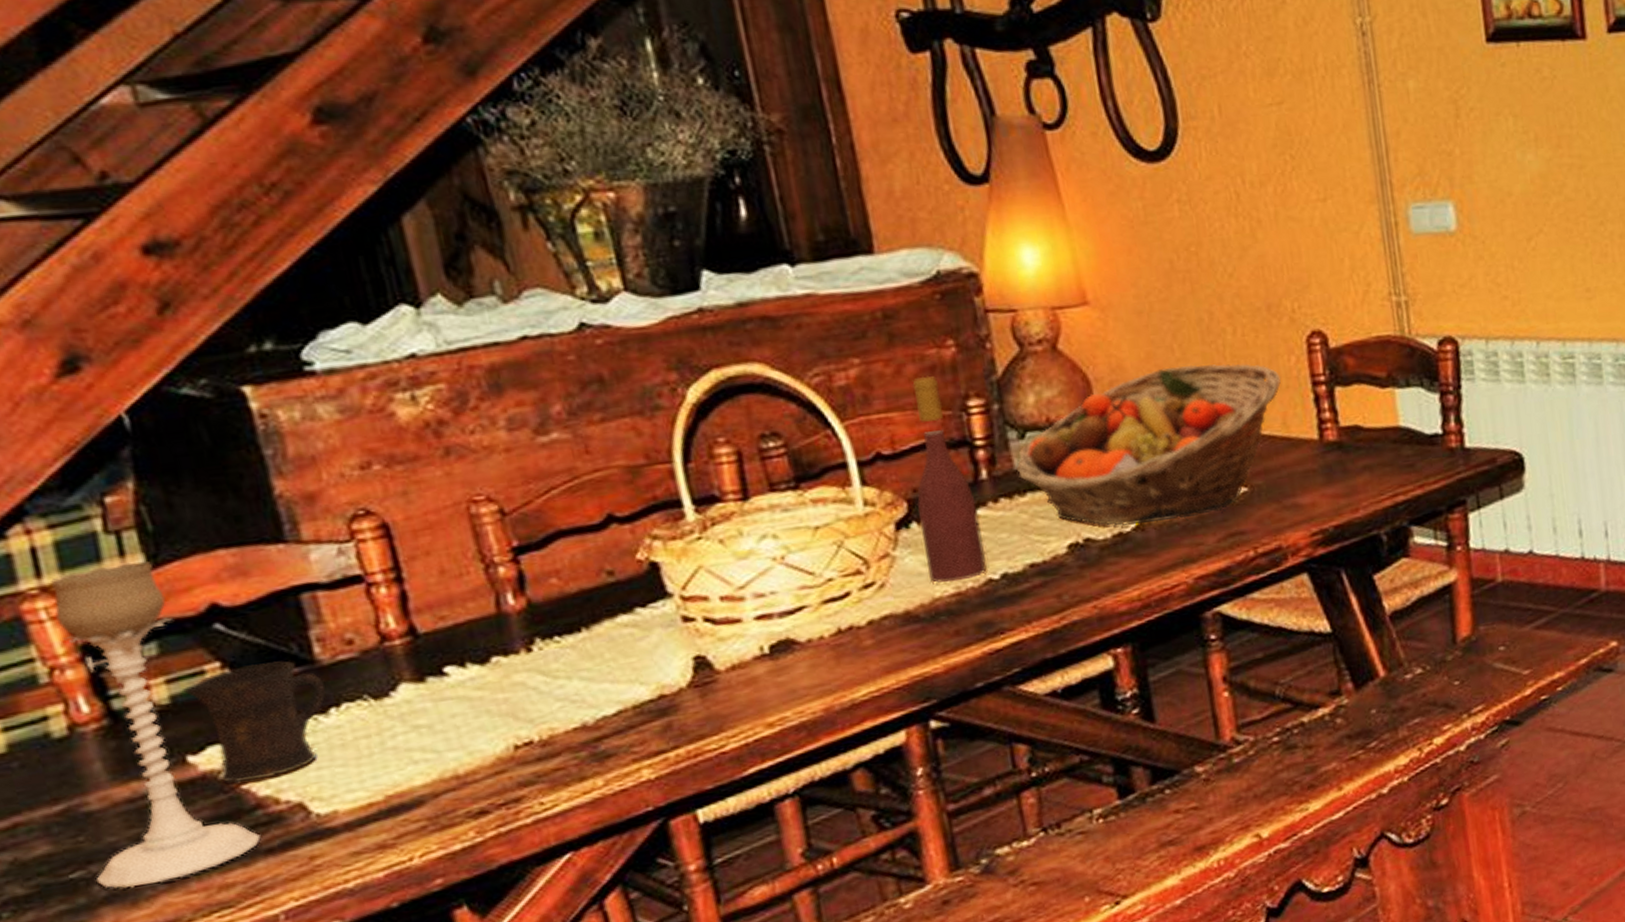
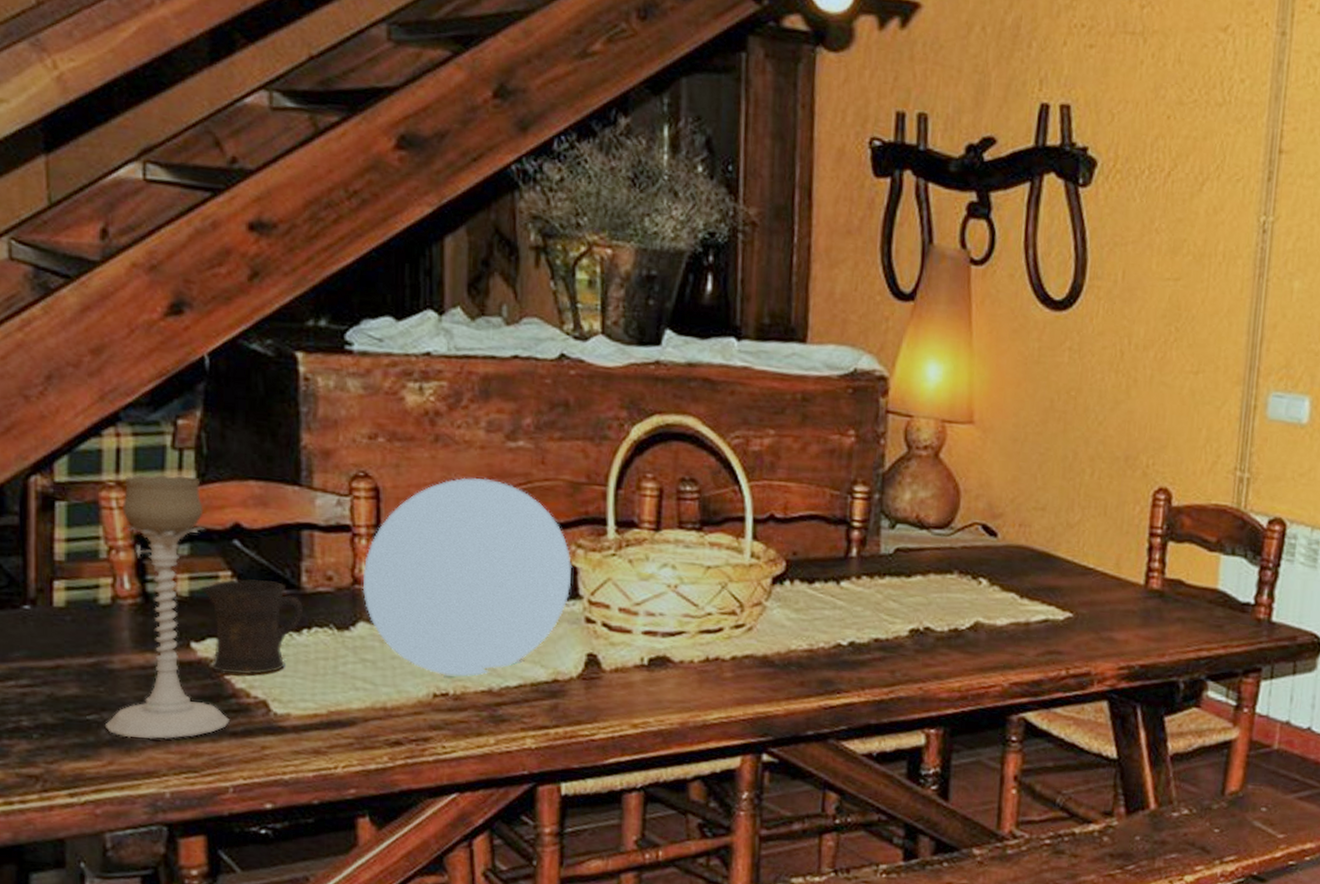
plate: none [390,484,655,723] -> present [362,477,573,677]
wine bottle: present [911,375,987,583] -> none [790,457,842,640]
fruit basket: present [1015,363,1281,527] -> none [881,493,1124,629]

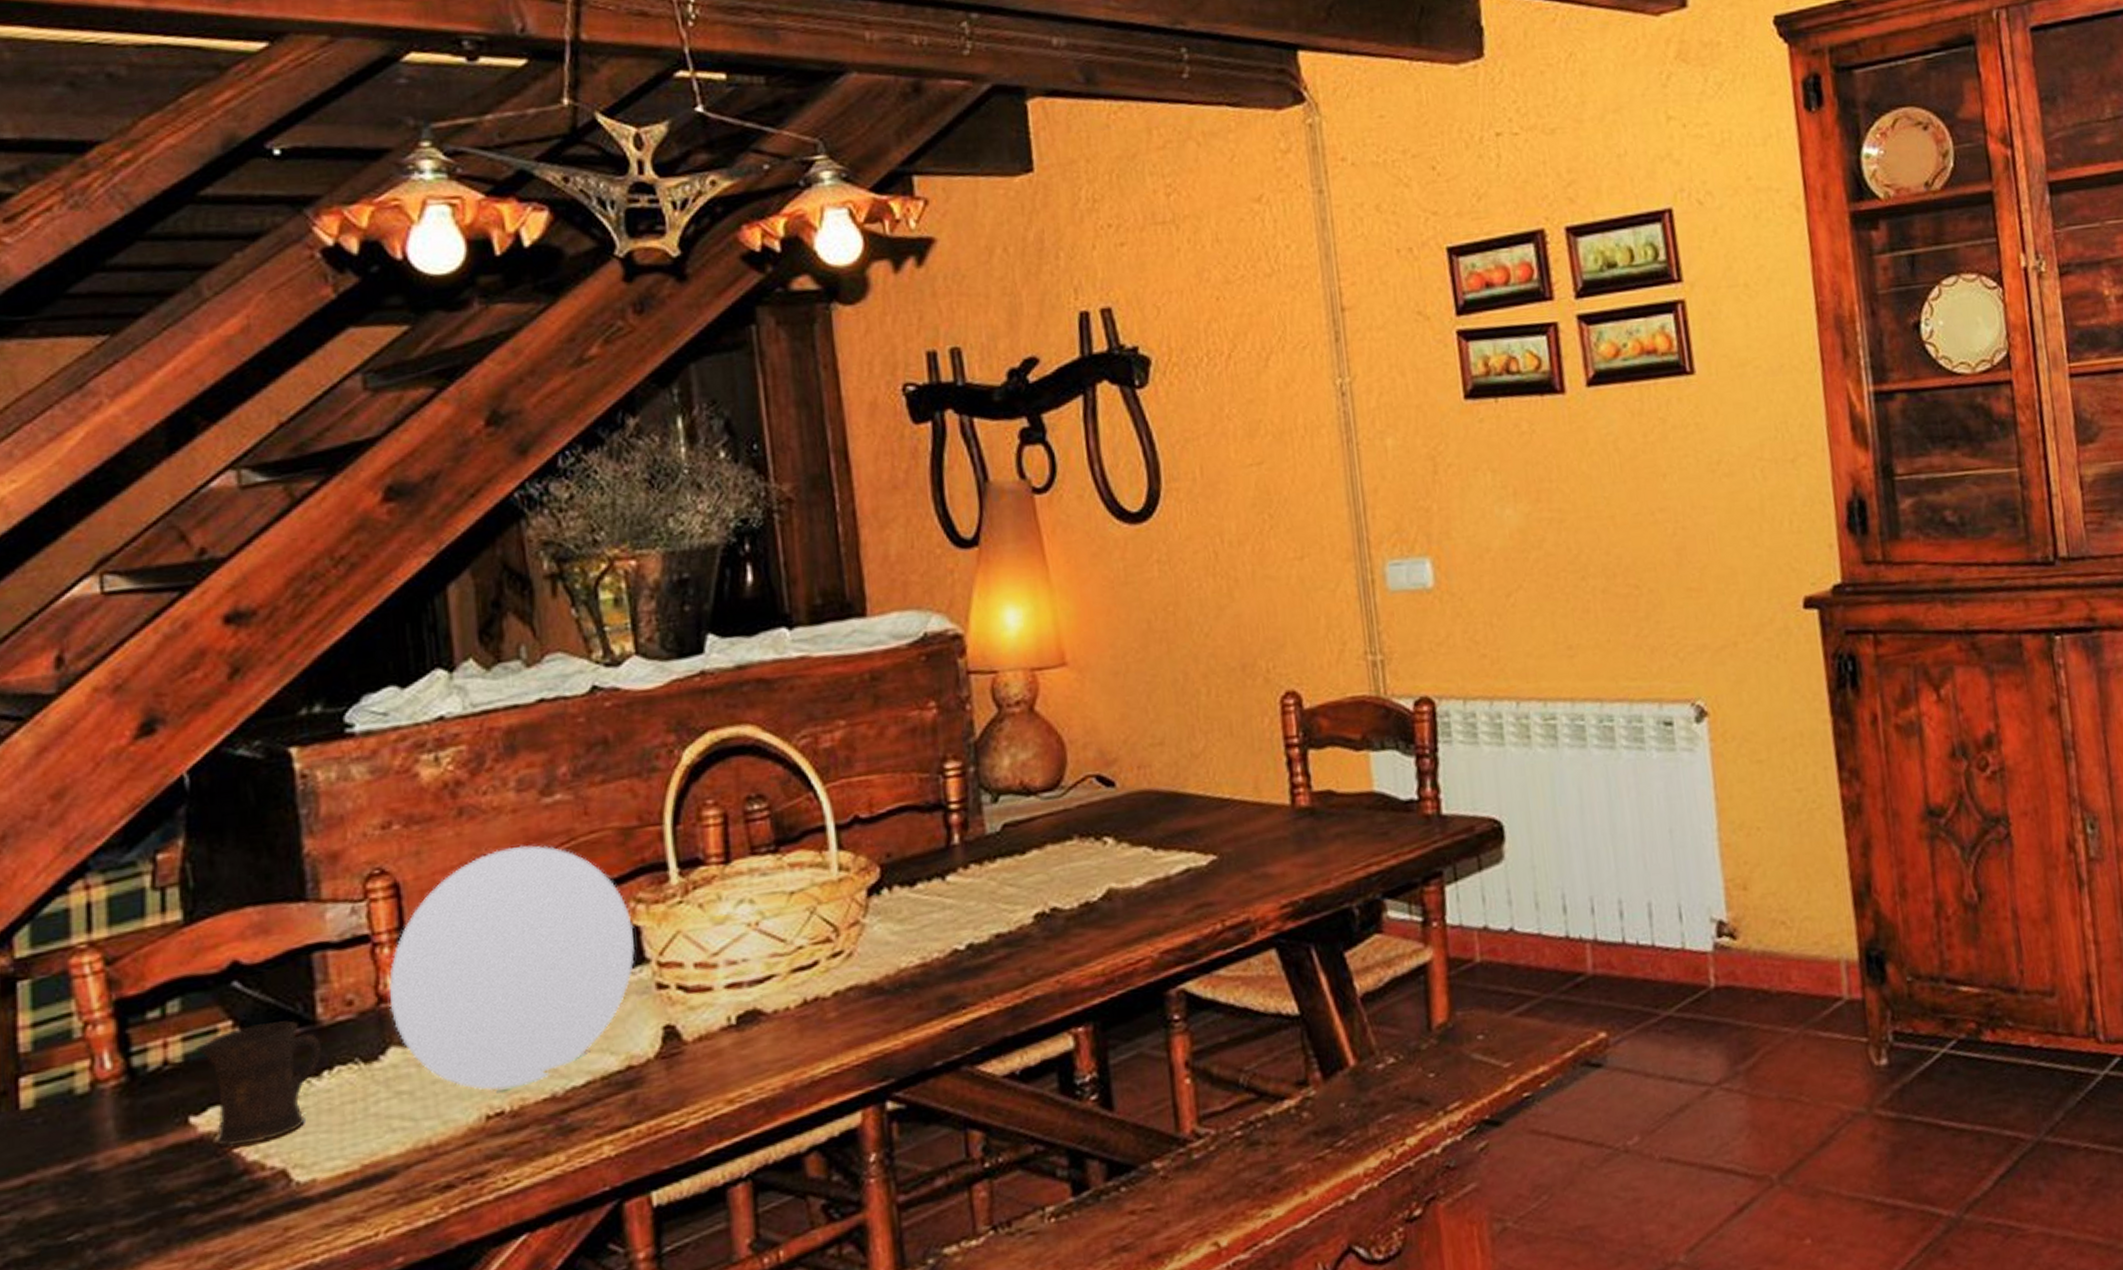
candle holder: present [104,475,230,739] -> none [90,918,243,1254]

